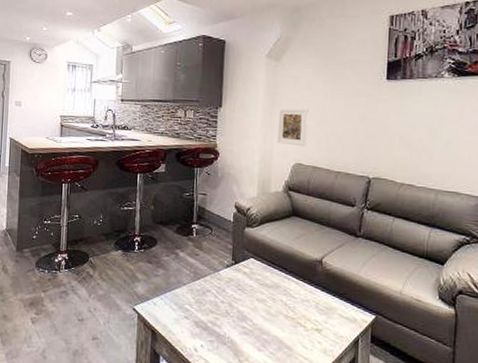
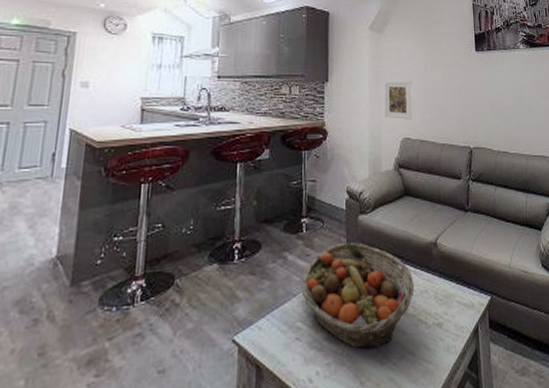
fruit basket: none [190,248,296,337] -> present [301,242,415,349]

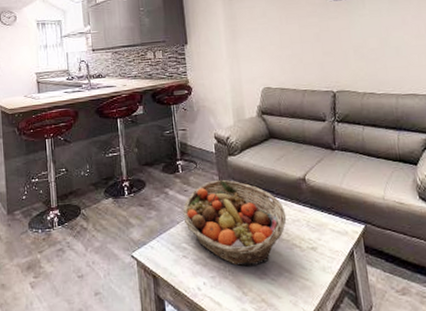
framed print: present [383,80,413,120] -> none [239,35,272,71]

